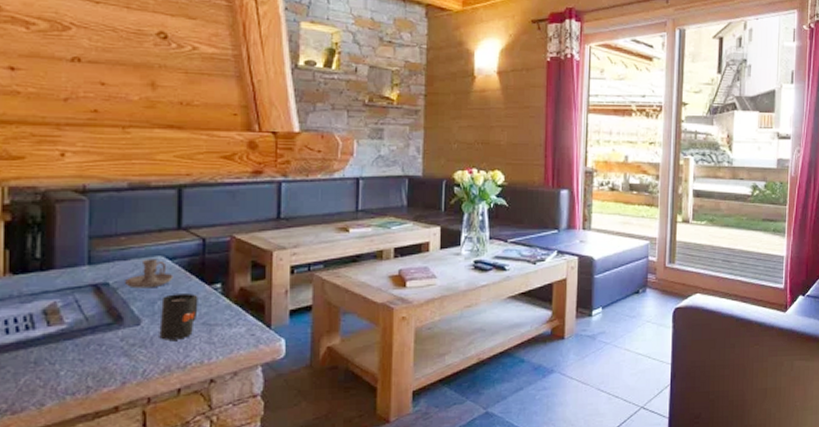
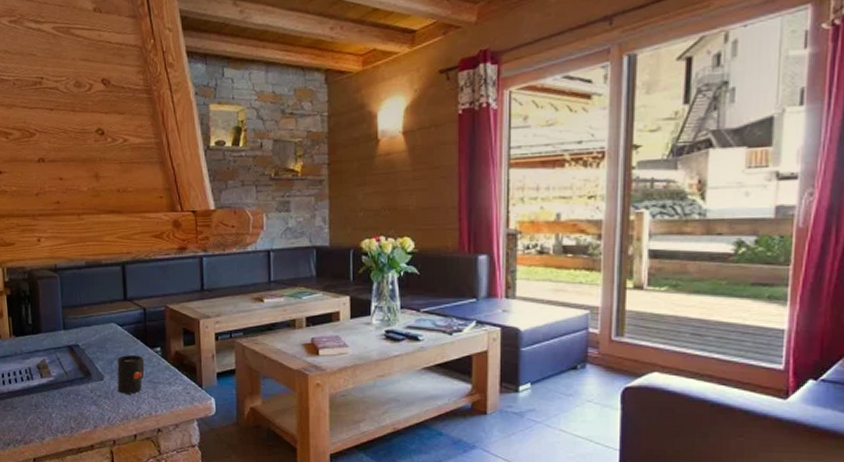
candle holder: present [125,259,173,289] -> none [90,325,124,350]

